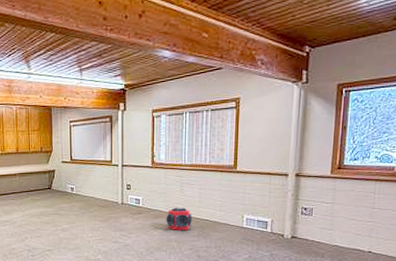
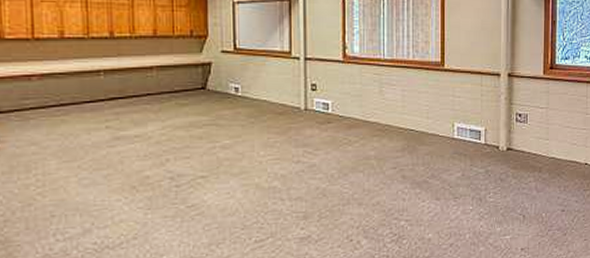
speaker: present [166,208,192,230] -> none [362,114,395,144]

